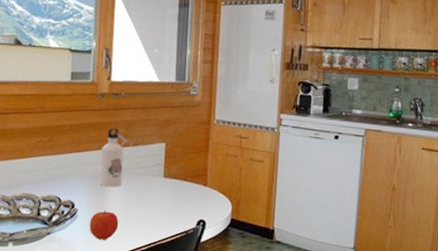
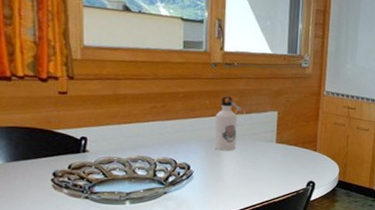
apple: present [89,210,119,240] -> none [205,172,234,199]

